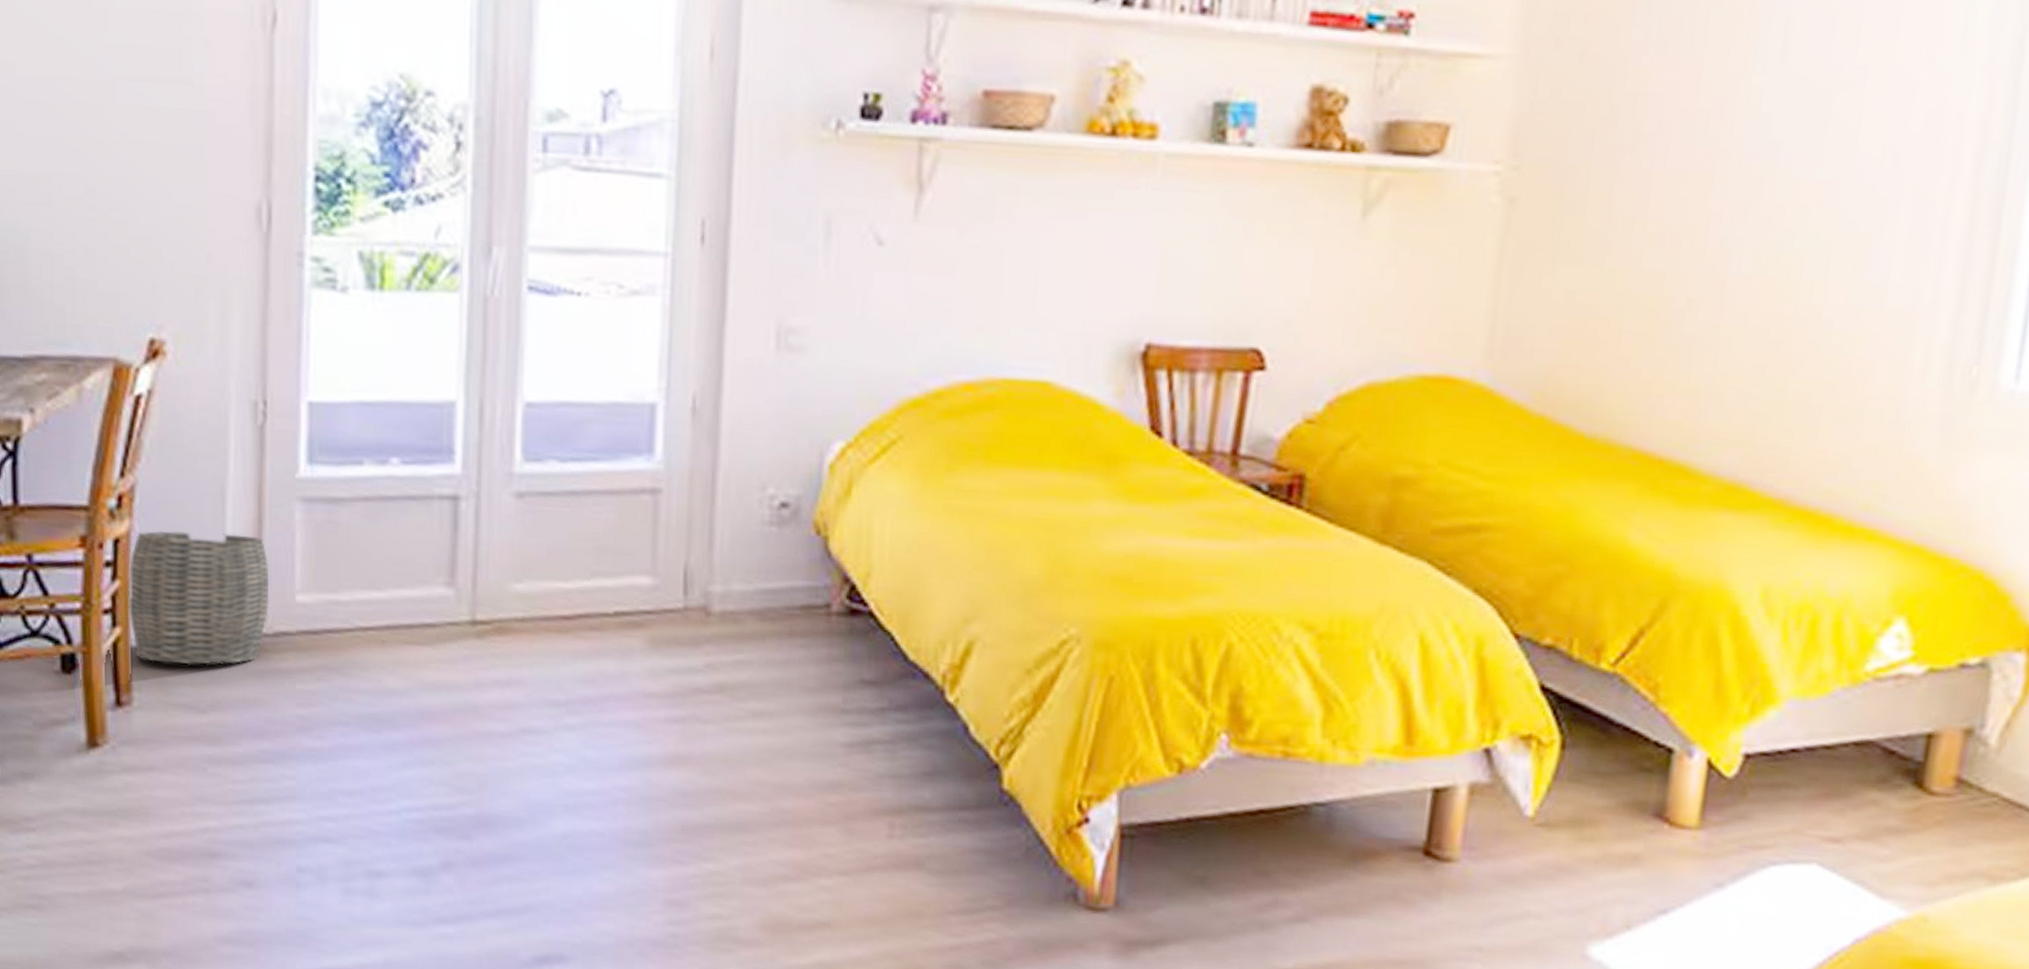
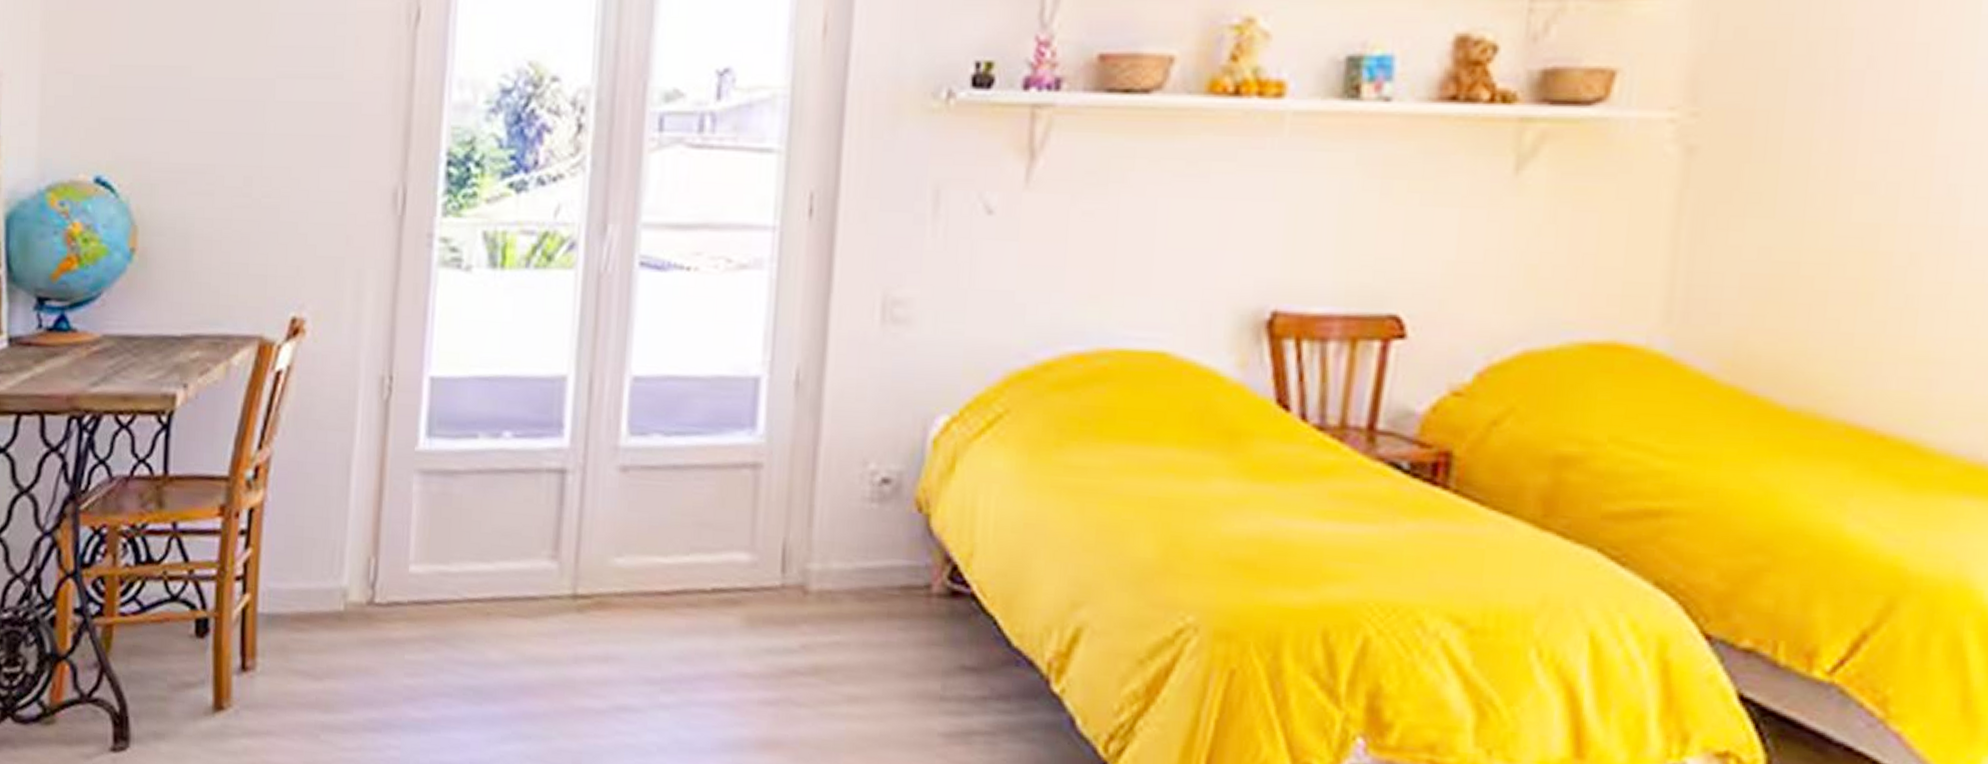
woven basket: present [128,530,270,665] -> none [258,501,386,633]

